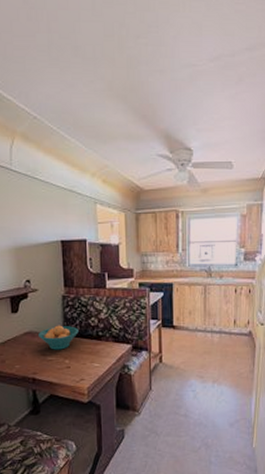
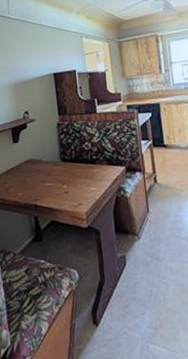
fruit bowl: present [38,325,79,350] -> none [38,151,74,176]

